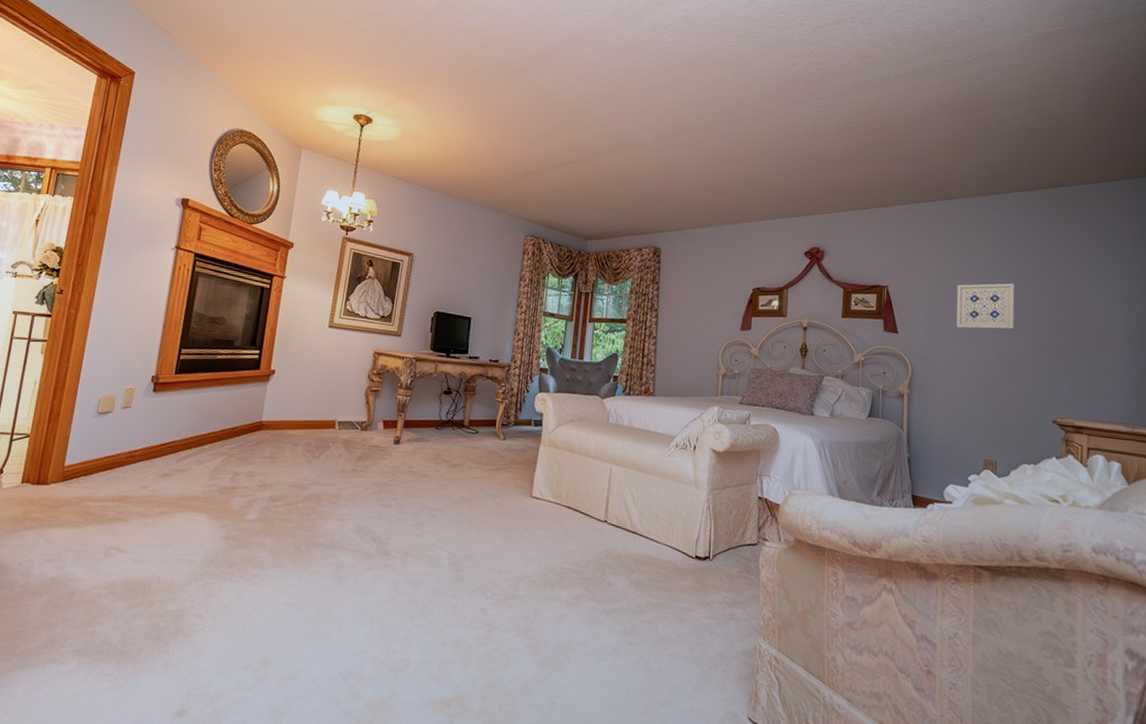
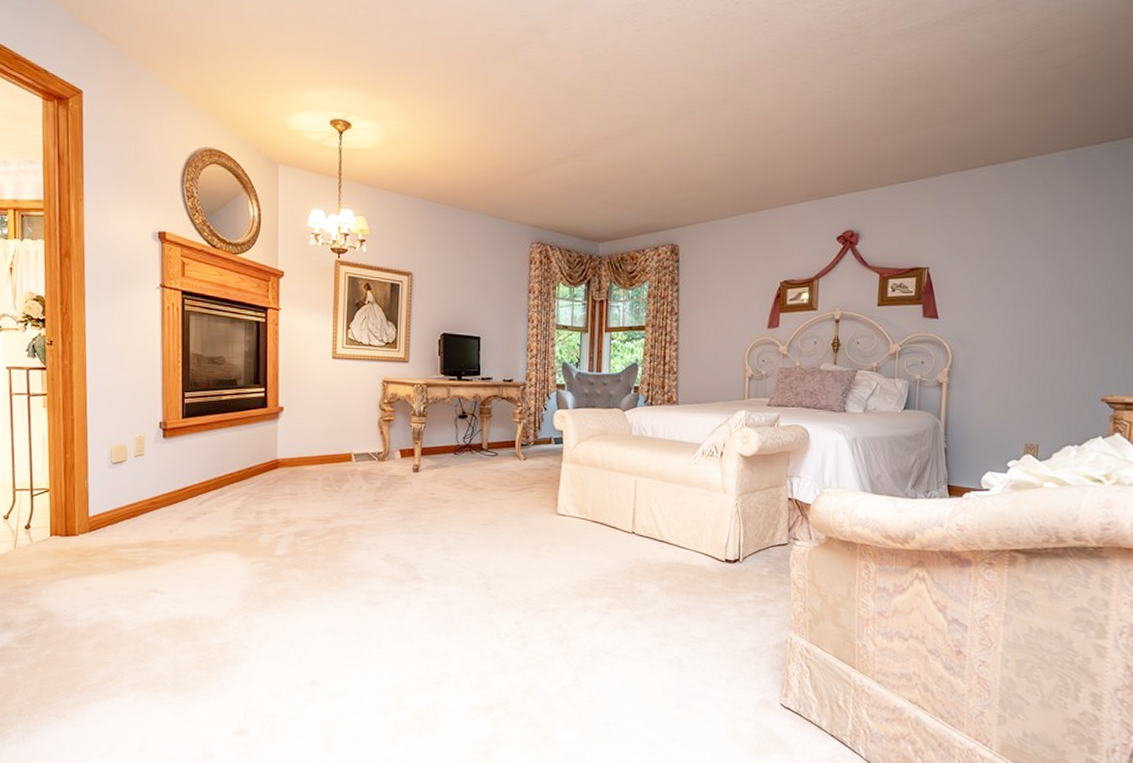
wall art: present [956,283,1015,330] -> none [1002,253,1070,308]

